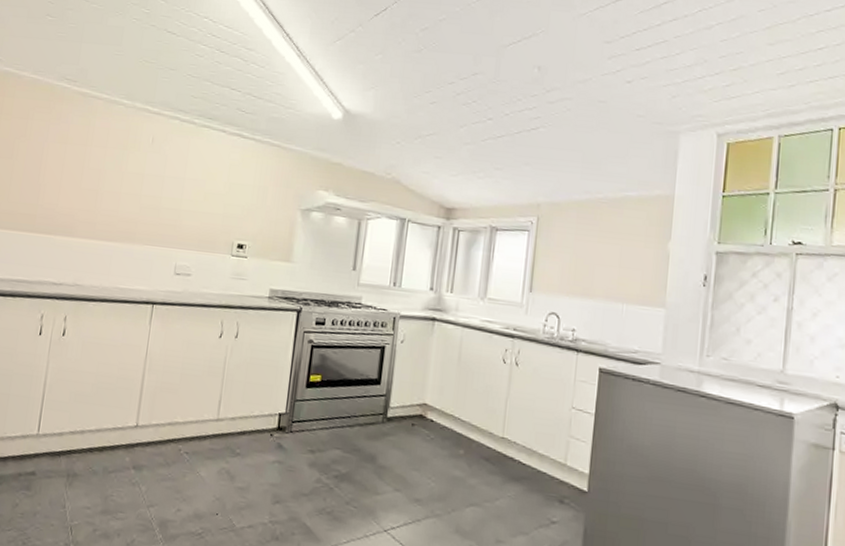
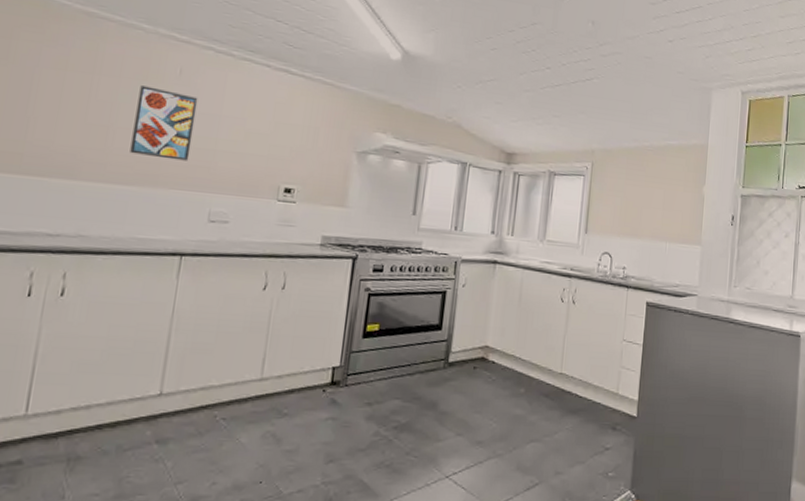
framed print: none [113,154,167,220] -> present [130,85,198,161]

